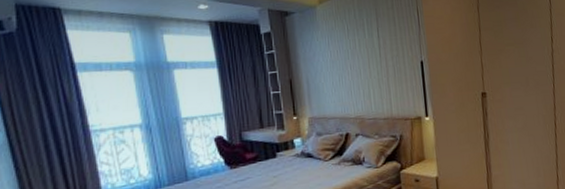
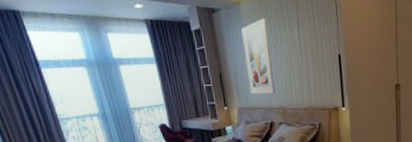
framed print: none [316,22,351,103] -> present [241,18,275,95]

